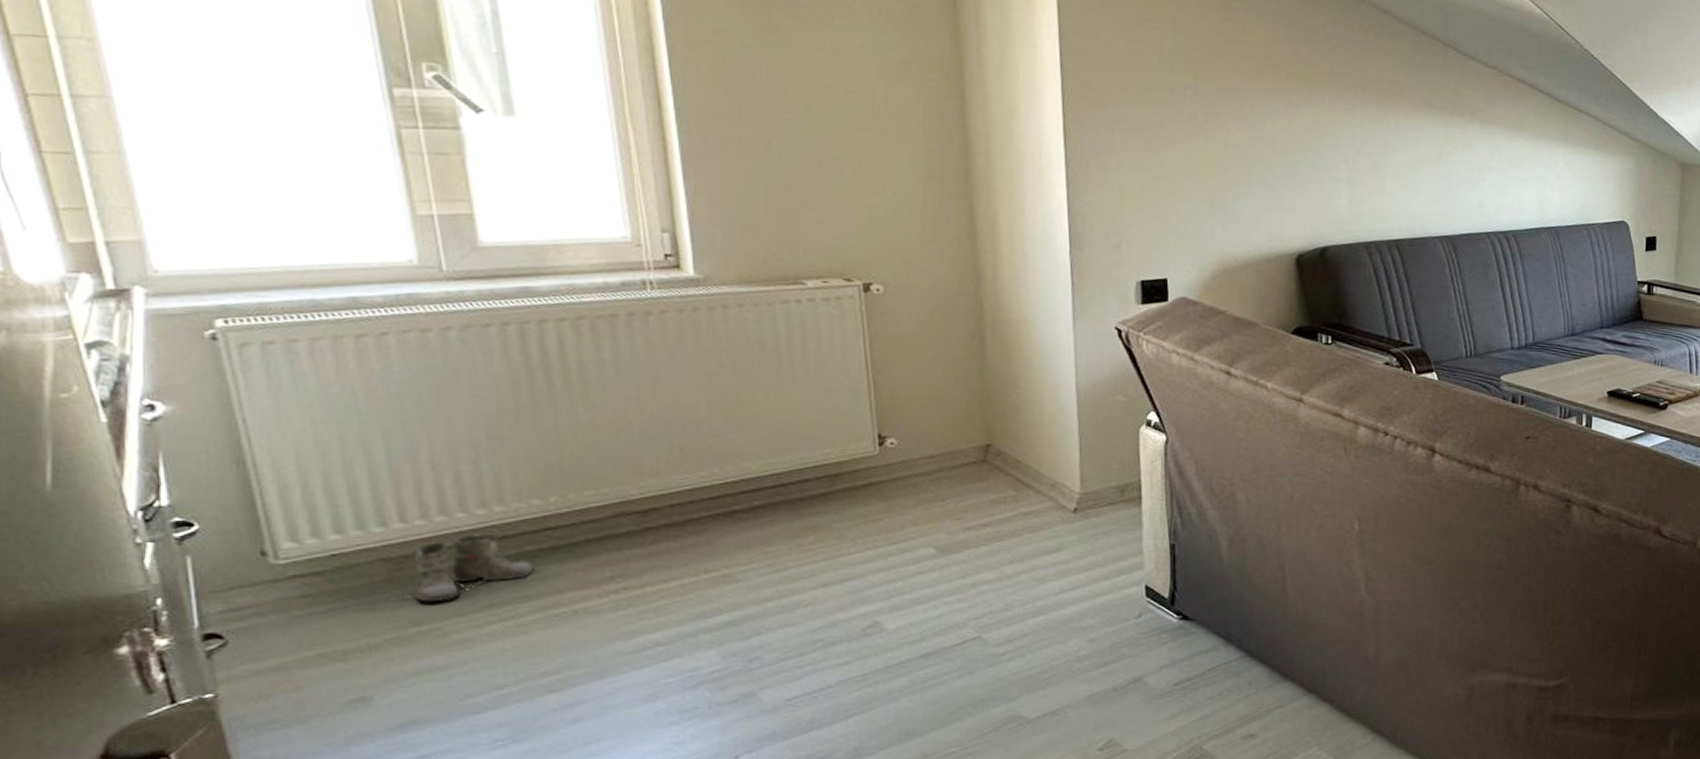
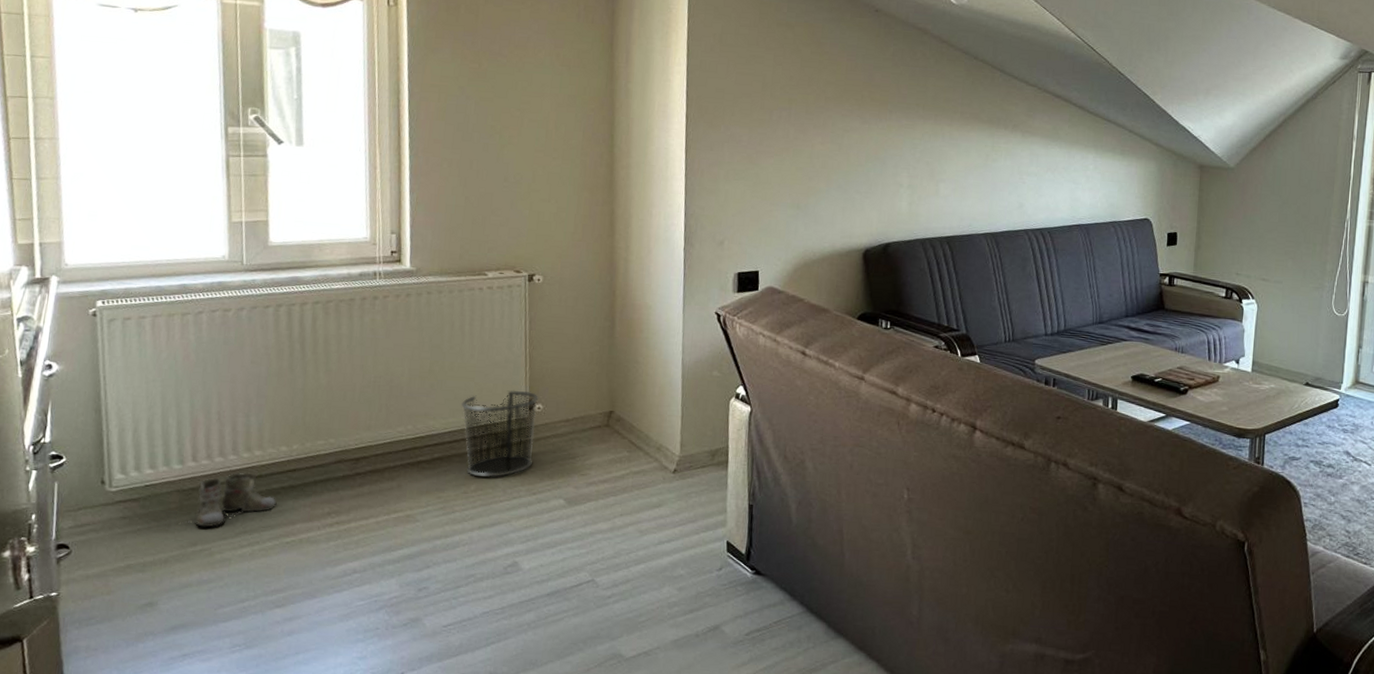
waste bin: none [785,422,890,526] -> present [461,390,538,477]

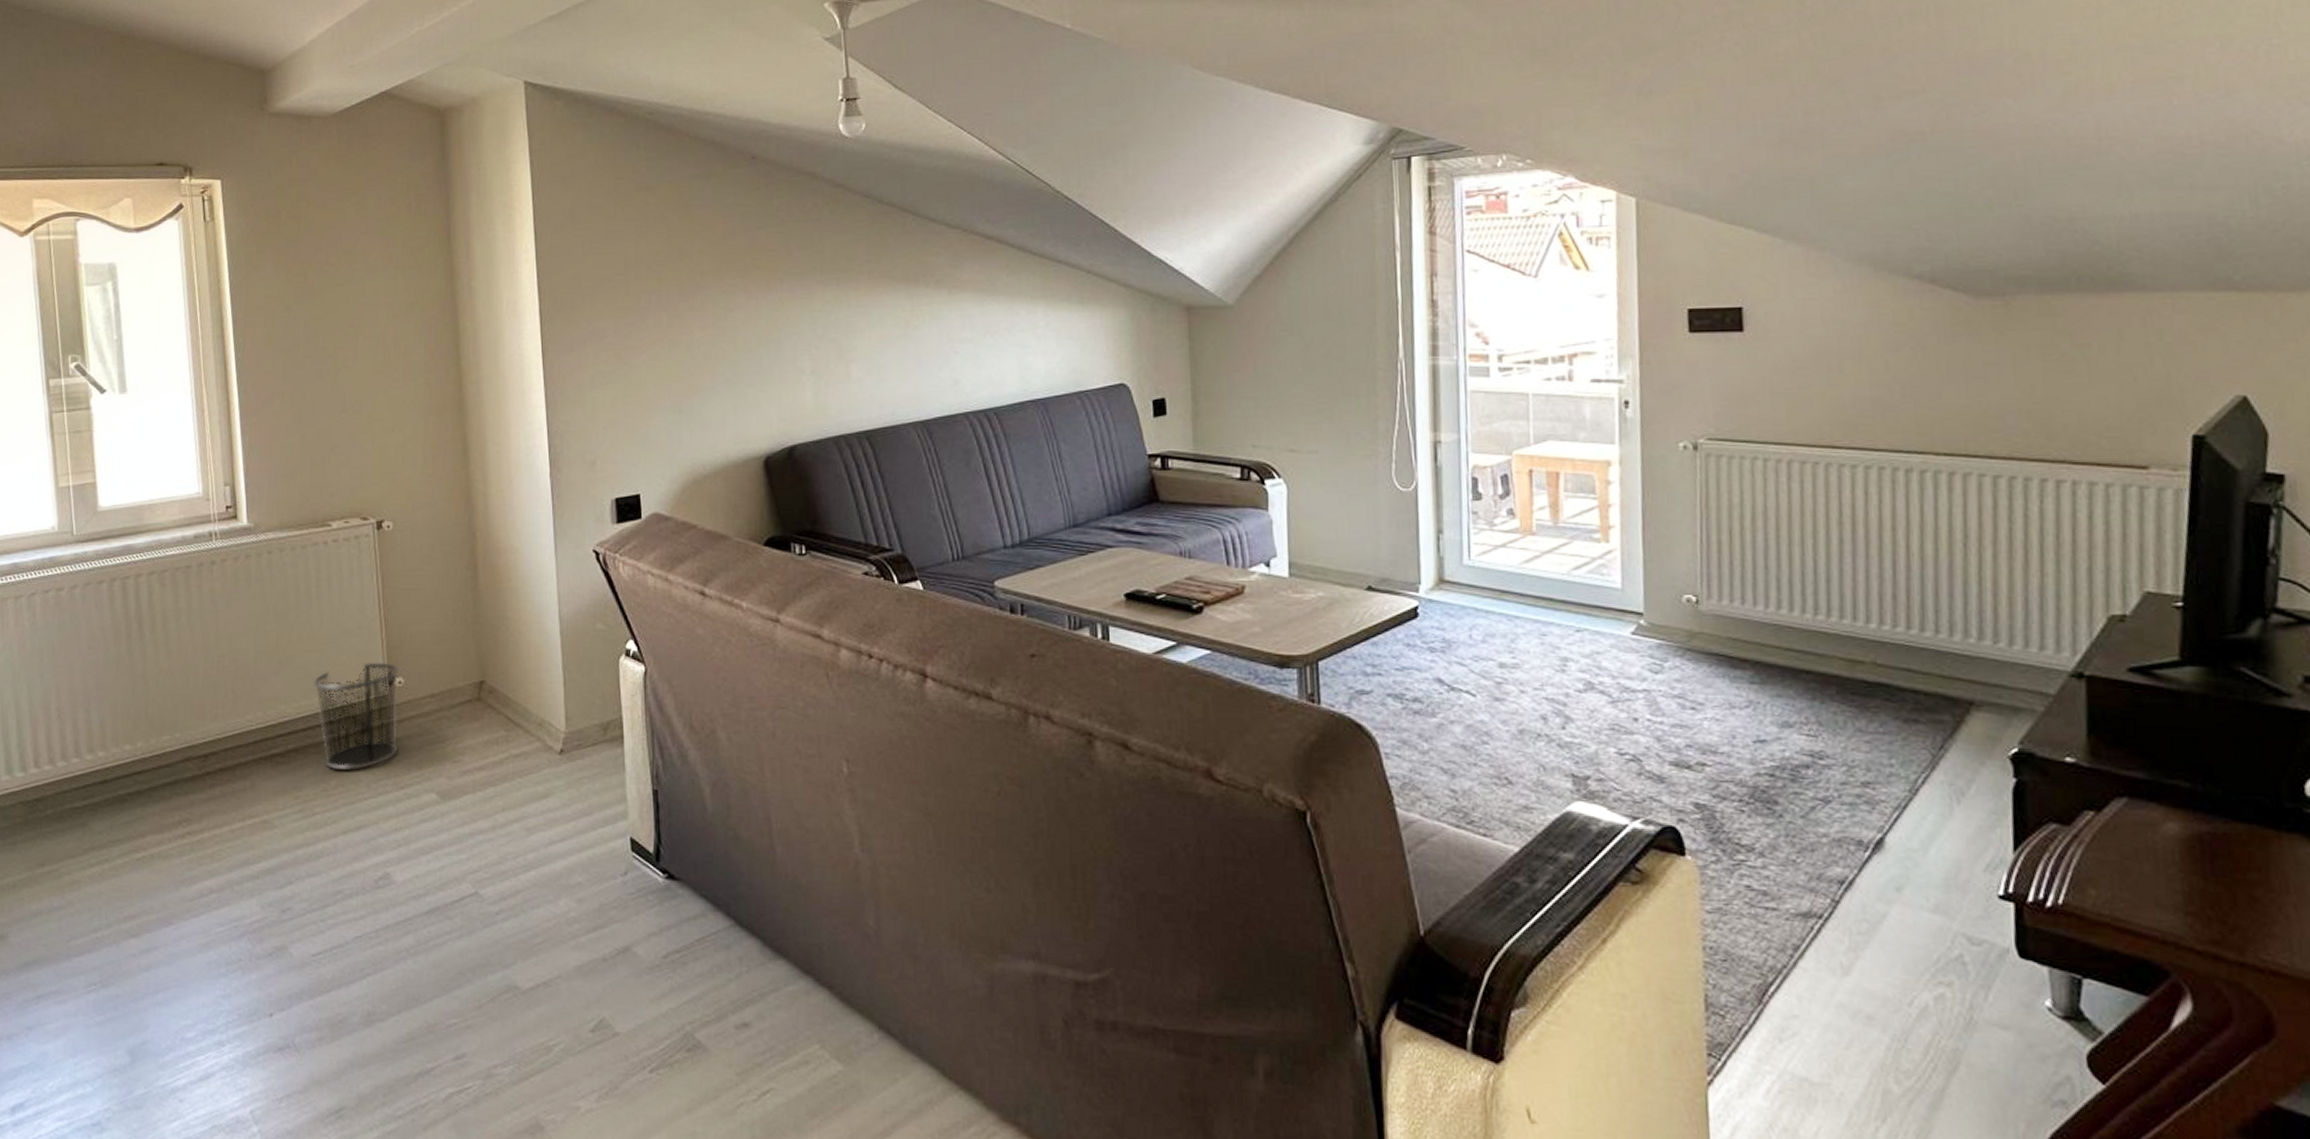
boots: present [182,472,277,527] -> none [28,777,124,845]

